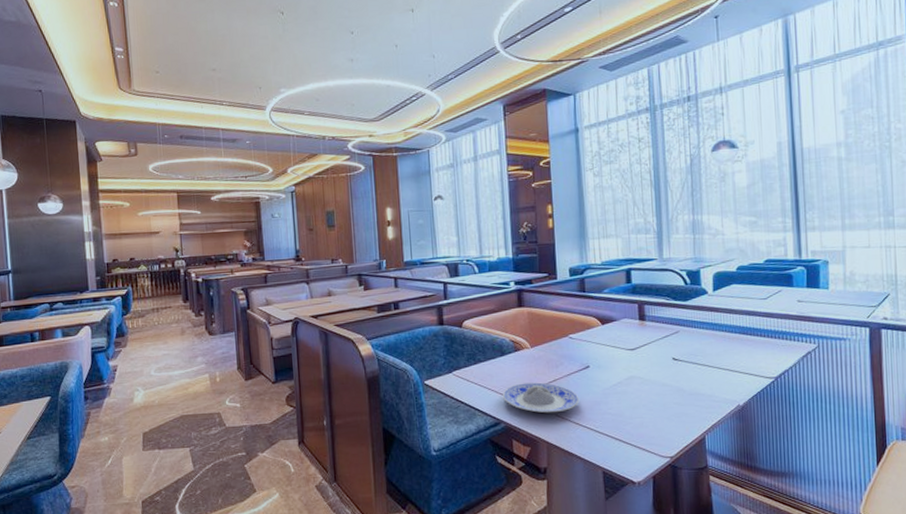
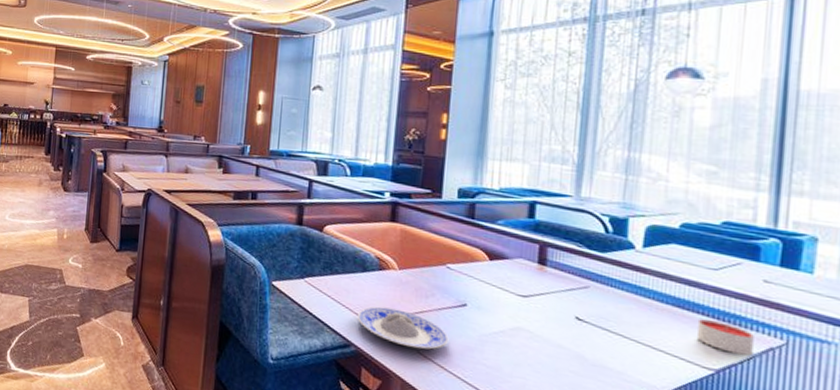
candle: none [758,339,797,362] -> present [696,319,754,356]

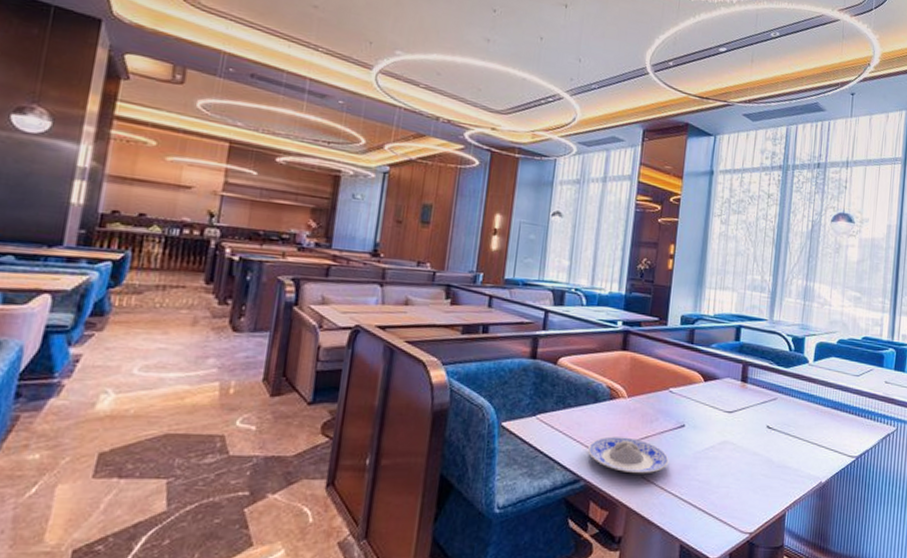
candle: present [696,319,754,356] -> none [845,417,879,442]

